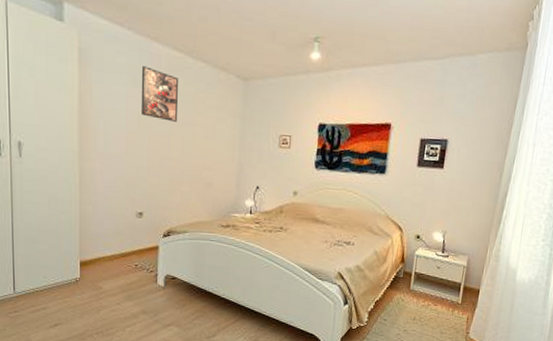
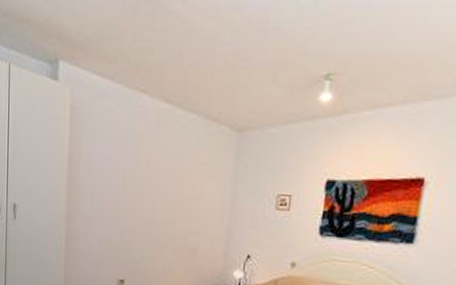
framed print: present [140,66,179,122] -> none [126,121,167,181]

